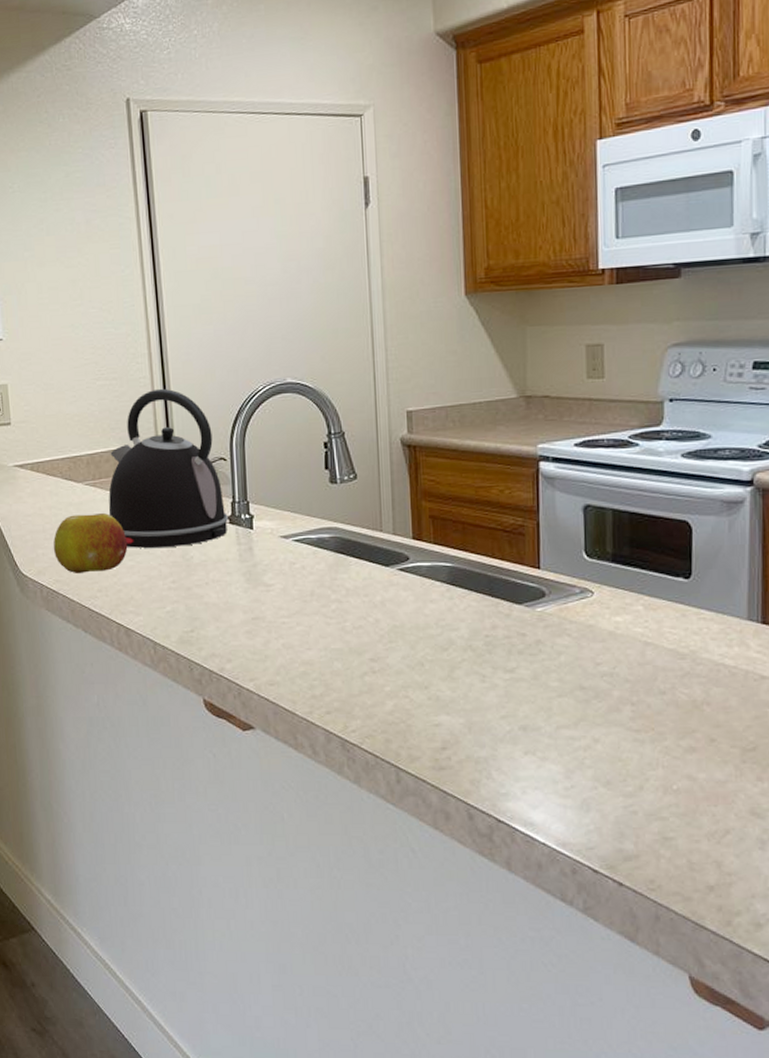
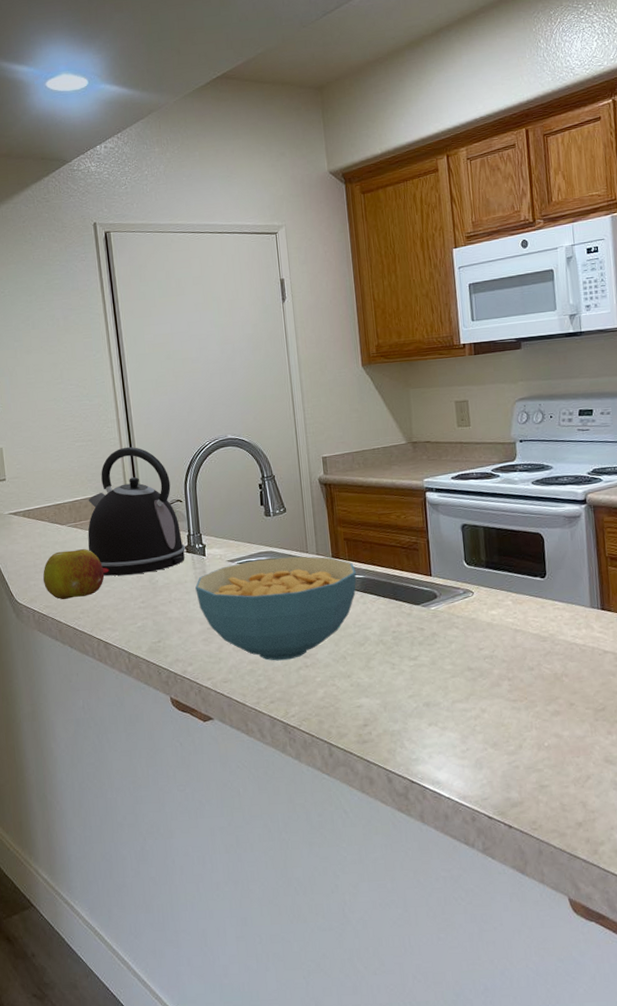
cereal bowl: none [239,535,443,663] -> present [195,556,357,661]

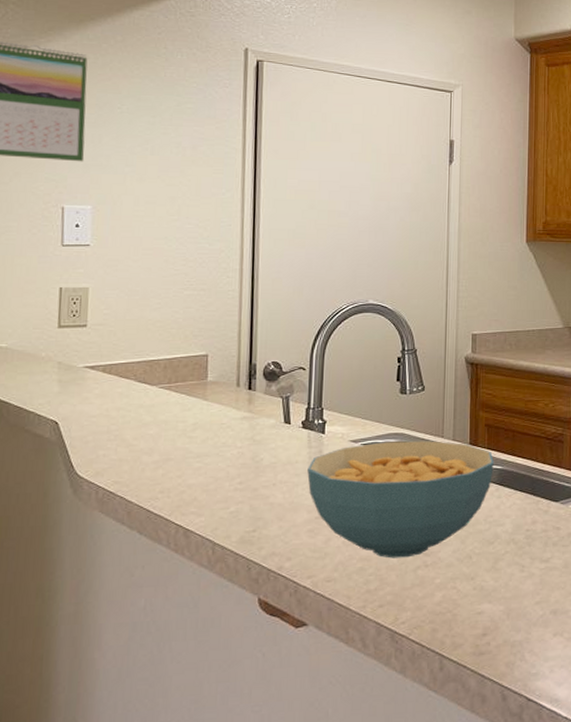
fruit: present [42,549,105,600] -> none [116,416,197,475]
kettle: present [87,446,186,576] -> none [181,301,303,451]

